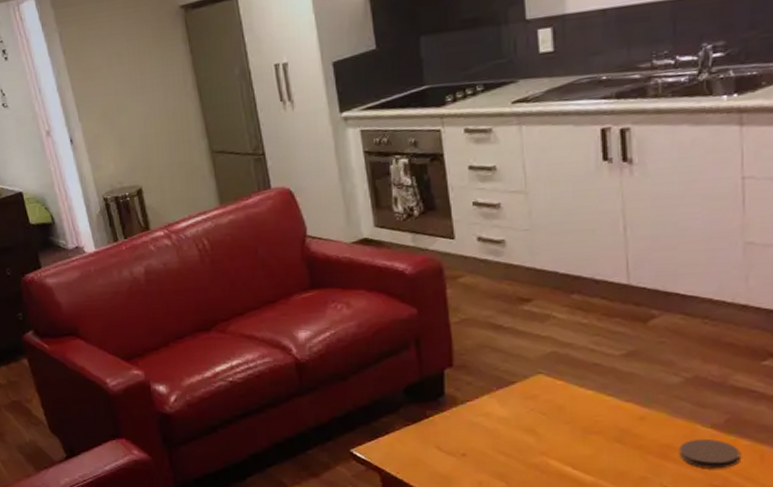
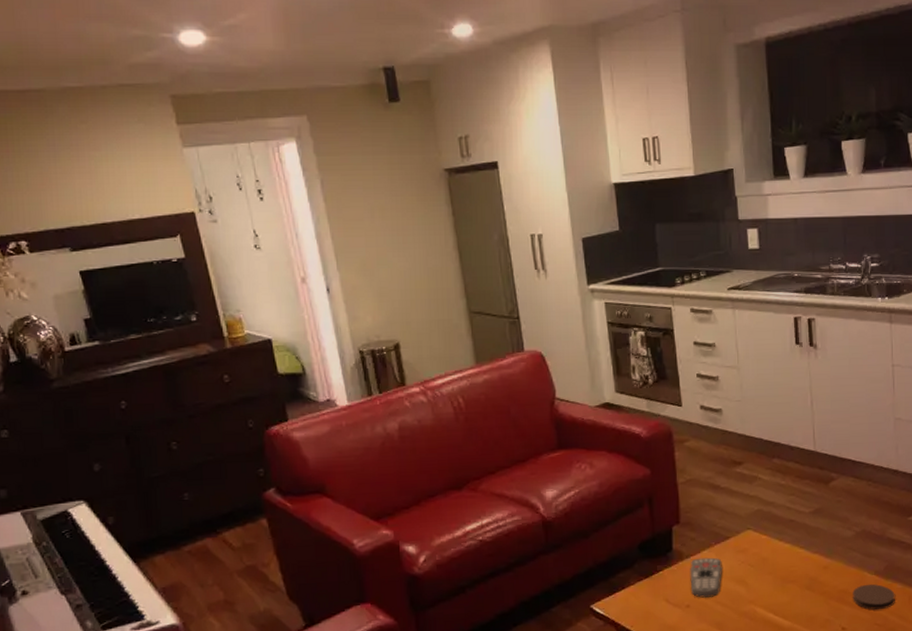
remote control: none [466,403,506,447] -> present [690,557,722,598]

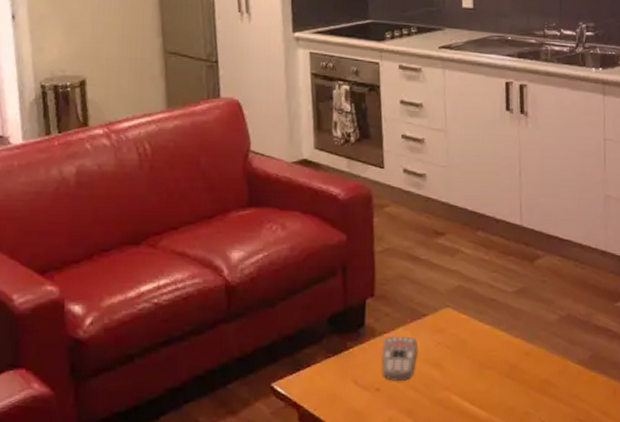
coaster: present [853,584,895,610] -> none [554,374,599,404]

